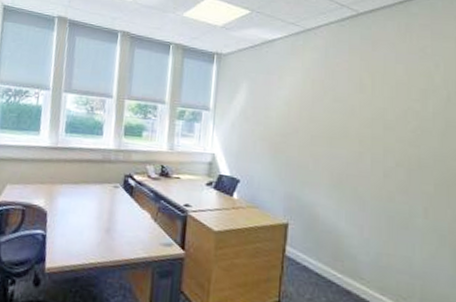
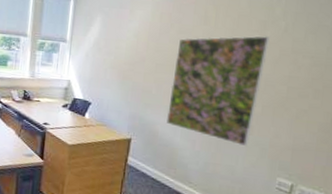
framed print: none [328,105,432,233] -> present [167,36,270,147]

